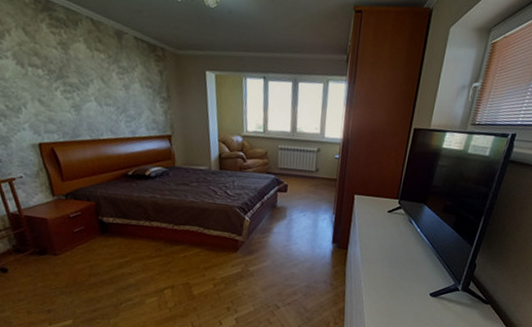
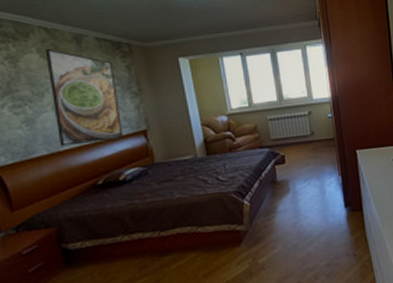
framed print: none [91,40,152,139] -> present [45,48,124,147]

